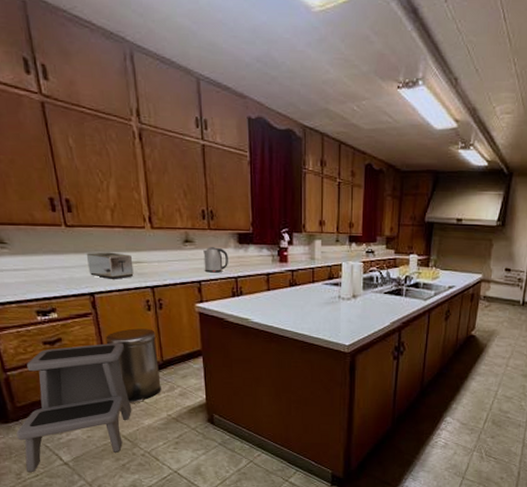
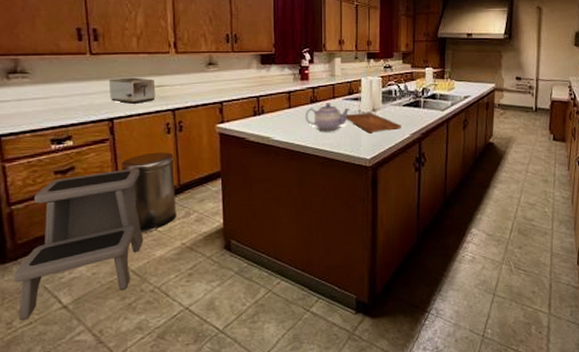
kettle: present [203,247,228,273] -> none [226,68,250,93]
teapot: none [283,287,330,317] -> present [304,103,350,132]
cutting board: none [325,298,382,320] -> present [345,112,401,134]

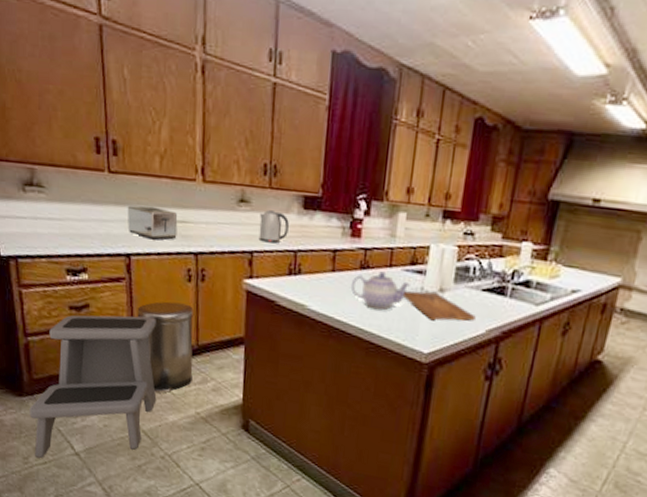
kettle: none [226,68,250,93] -> present [258,210,289,244]

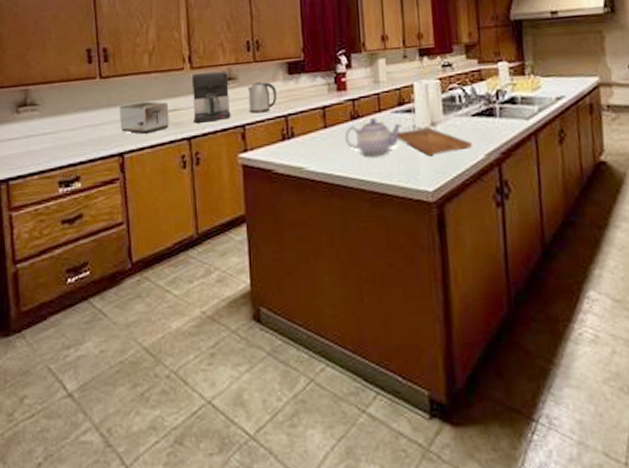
step stool: present [29,315,157,458] -> none [16,213,158,410]
pedal bin: present [137,301,193,393] -> none [132,192,195,297]
coffee maker: none [202,187,242,243] -> present [191,71,231,123]

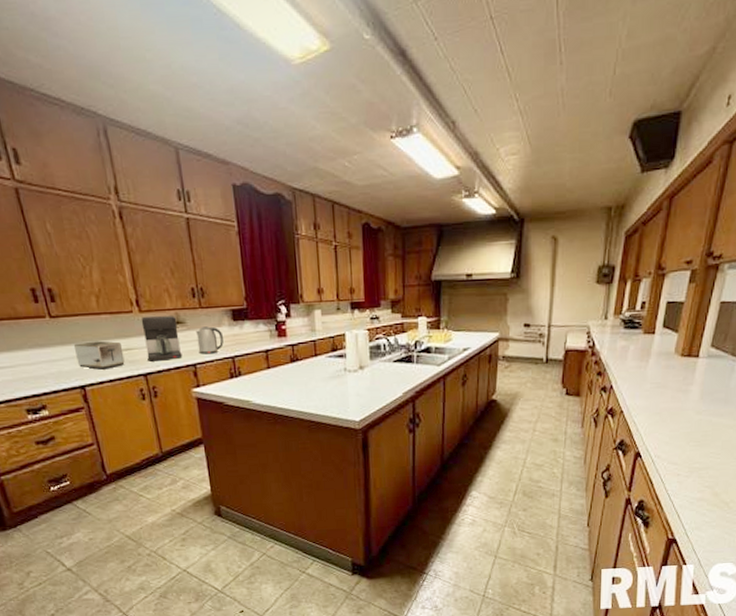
teapot: present [344,118,402,157] -> none [285,361,335,393]
cutting board: present [396,127,472,157] -> none [330,370,392,394]

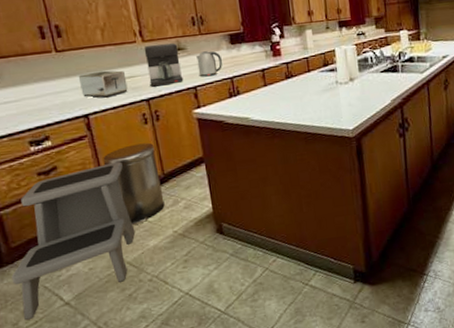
step stool: none [15,436,134,581] -> present [11,161,136,320]
pedal bin: none [100,419,163,500] -> present [103,142,165,225]

